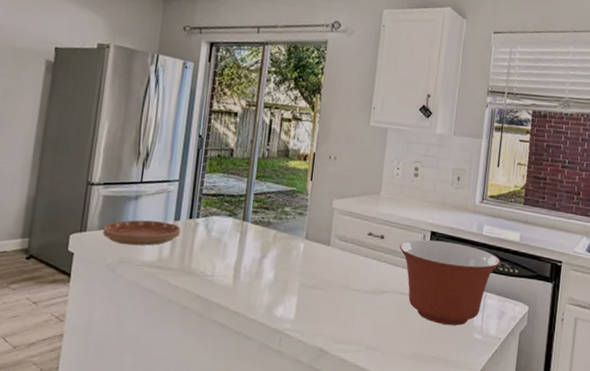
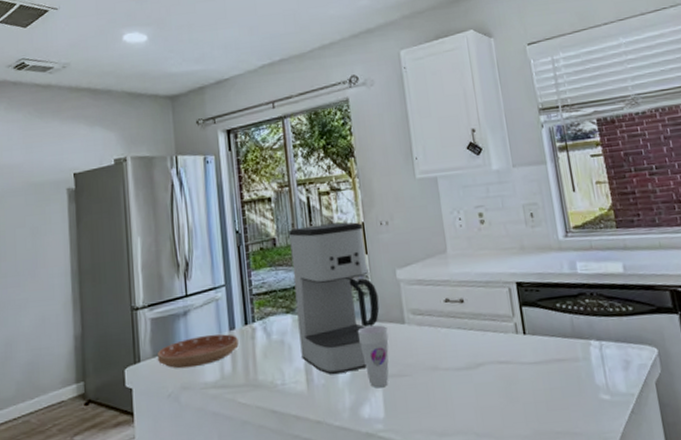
coffee maker: none [234,145,314,277] -> present [289,222,380,375]
cup: none [287,241,314,295] -> present [357,325,389,388]
mixing bowl: present [400,239,500,326] -> none [484,290,608,391]

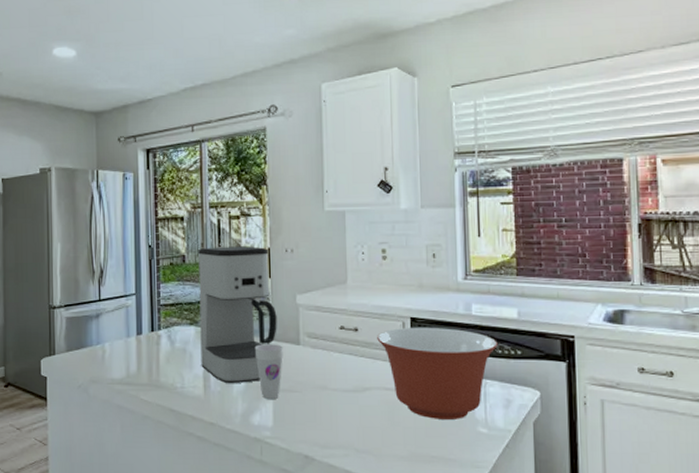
saucer: present [156,334,239,369] -> none [70,337,144,364]
mixing bowl: none [484,290,608,391] -> present [377,327,498,421]

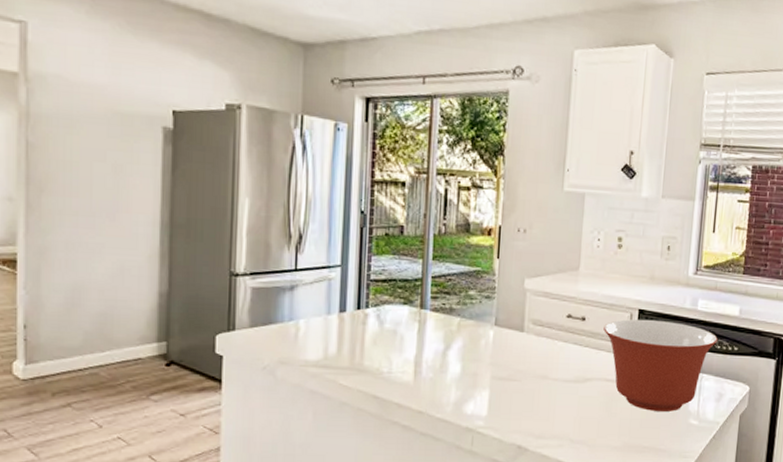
coffee maker: present [198,246,277,384] -> none [413,219,502,371]
cup: present [254,344,283,400] -> none [474,329,506,388]

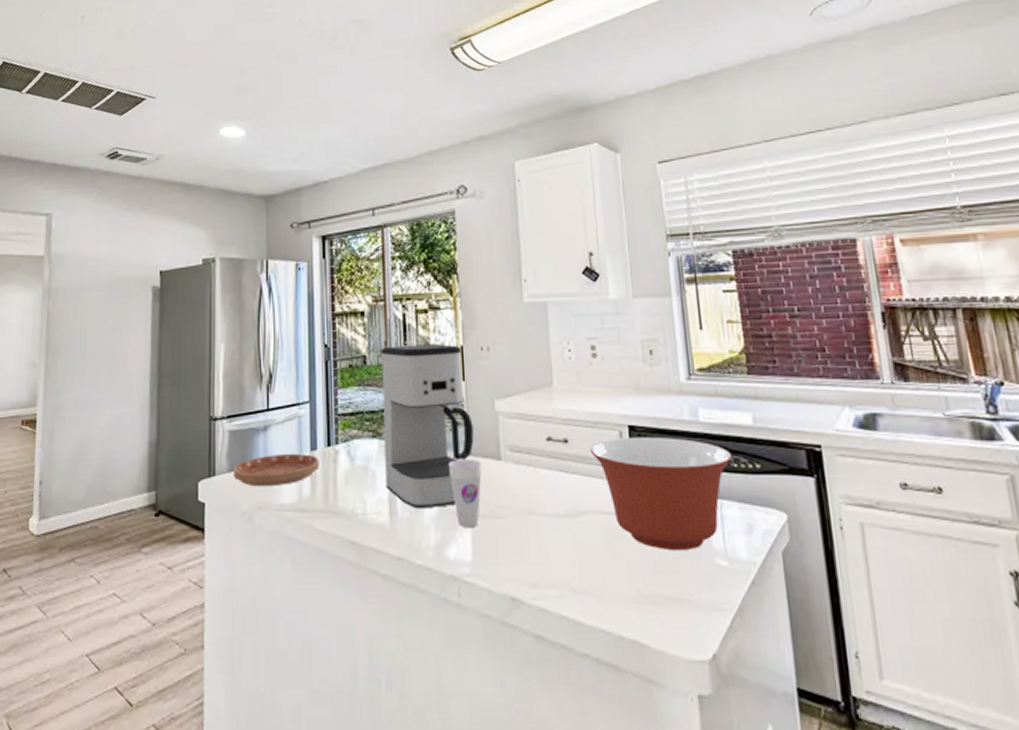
saucer: none [254,313,348,344] -> present [232,453,319,487]
coffee maker: none [413,219,502,371] -> present [381,344,474,509]
cup: none [474,329,506,388] -> present [448,460,482,528]

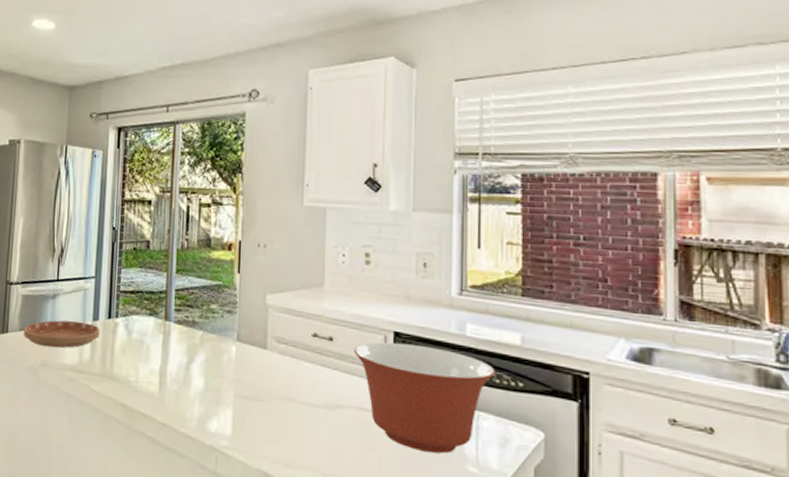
coffee maker: present [381,344,474,509] -> none [158,234,244,385]
cup: present [448,460,482,528] -> none [217,344,248,407]

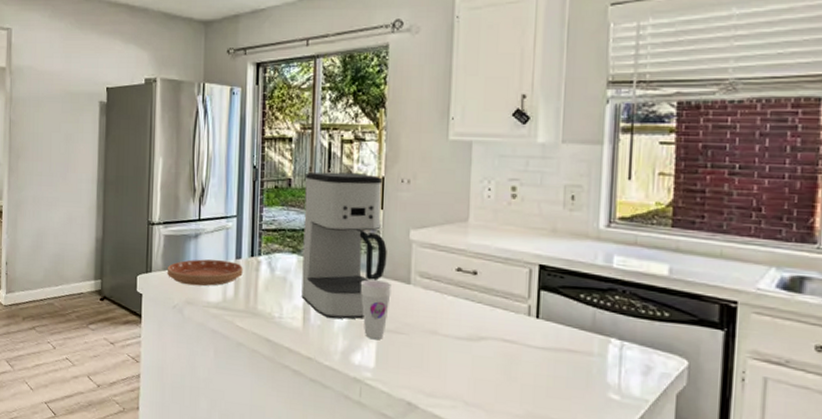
coffee maker: none [158,234,244,385] -> present [301,172,387,319]
cup: none [217,344,248,407] -> present [360,279,391,340]
mixing bowl: present [354,342,495,454] -> none [498,275,641,382]

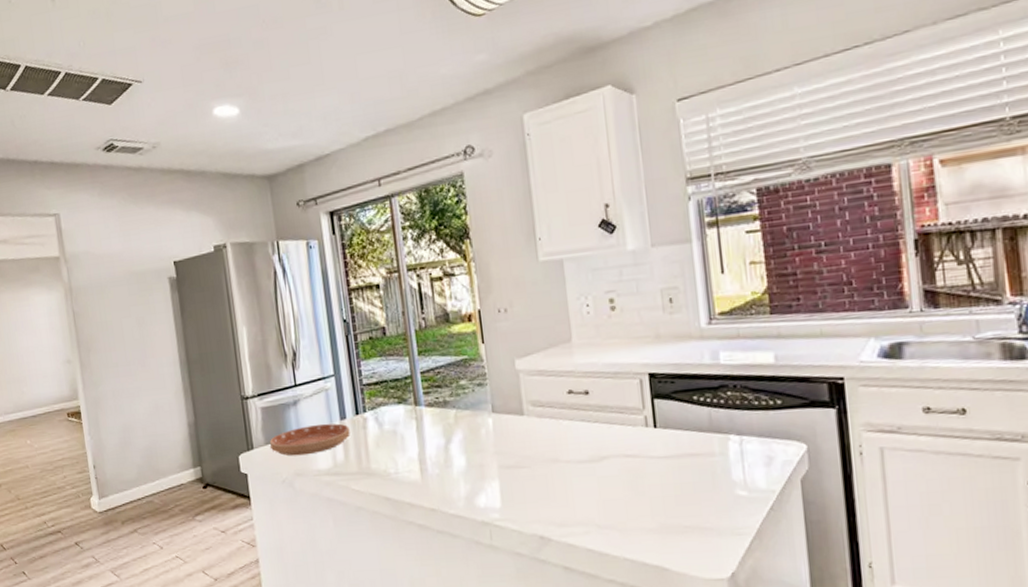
coffee maker: present [301,172,387,319] -> none [399,309,497,465]
cup: present [360,279,391,340] -> none [473,416,506,479]

